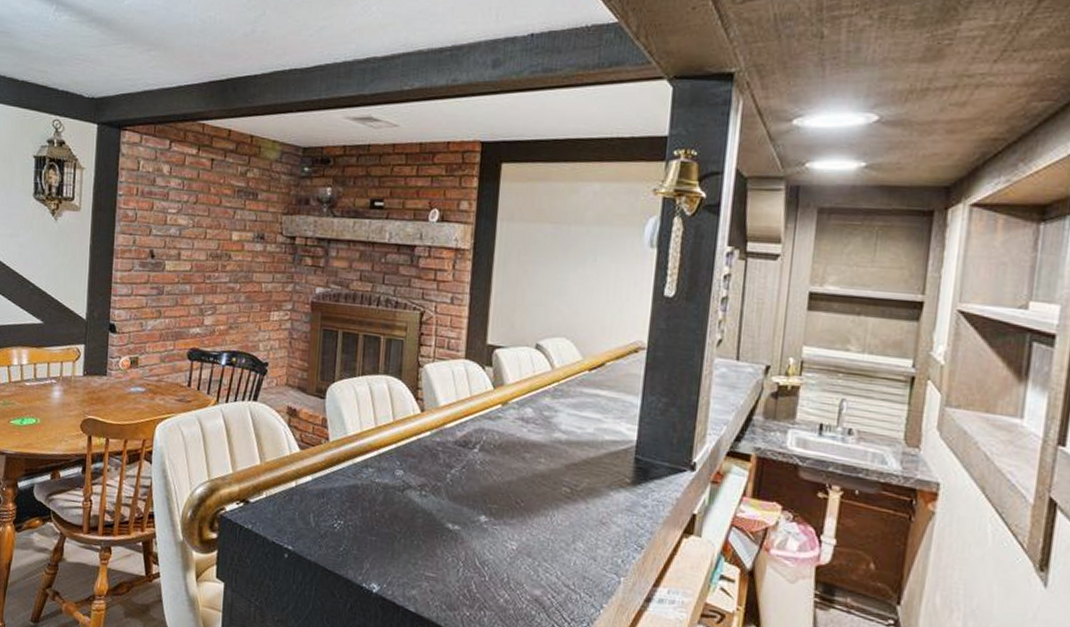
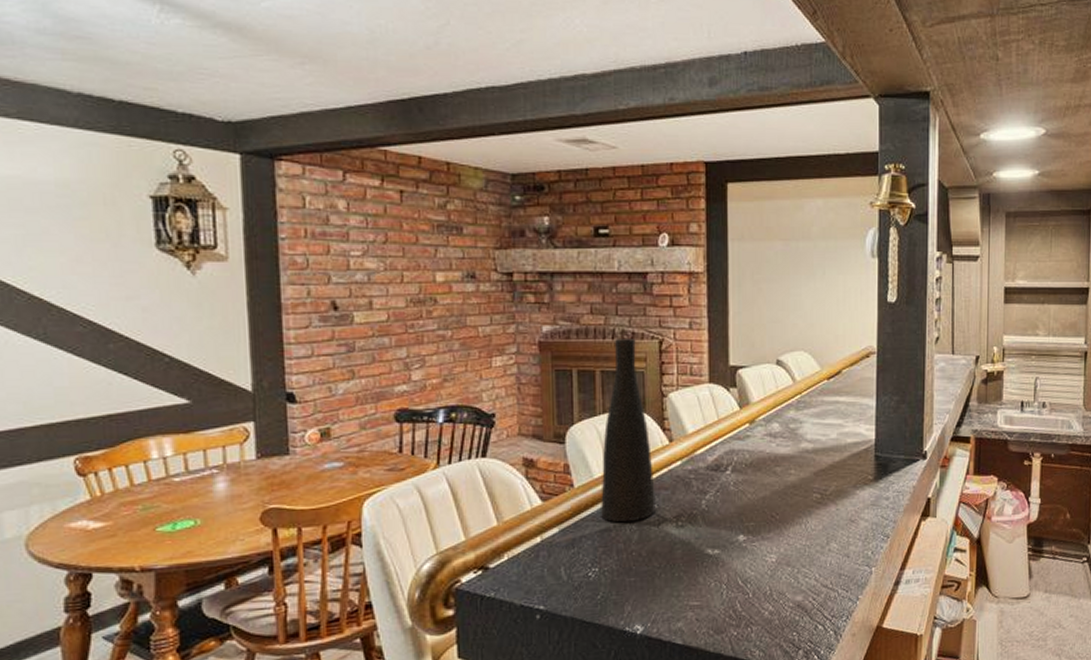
vase: none [351,306,403,483] -> present [601,337,656,523]

